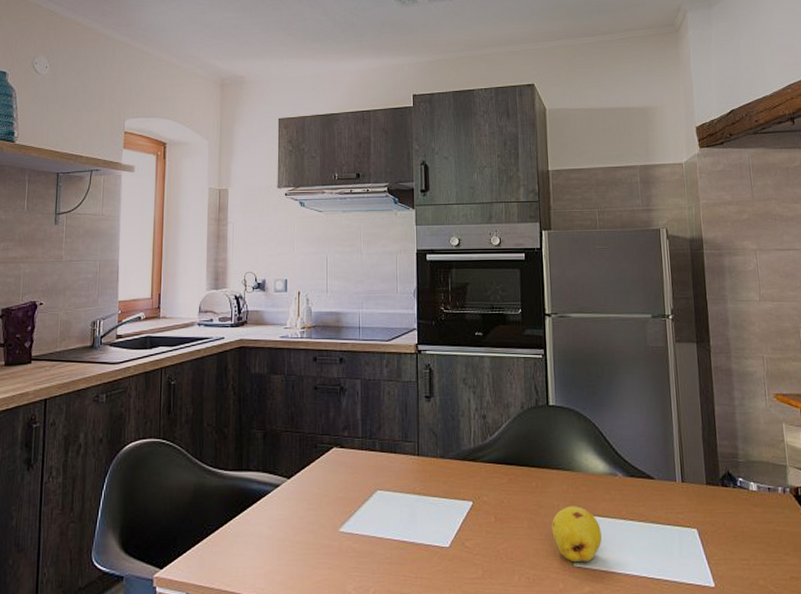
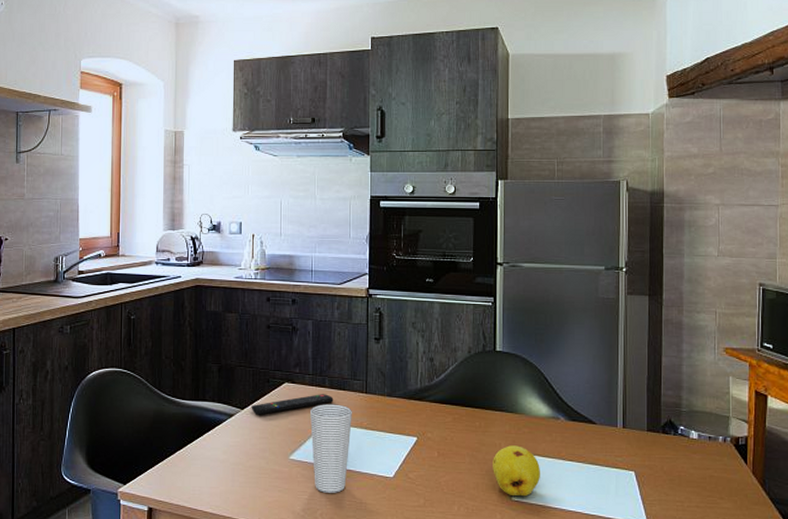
remote control: none [298,458,385,484] -> present [251,394,334,415]
cup: none [360,469,404,568] -> present [310,404,352,493]

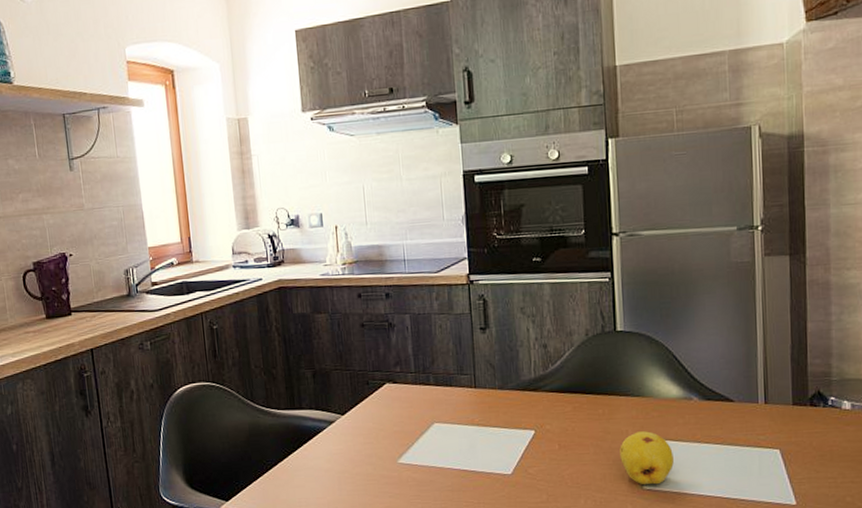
remote control: present [251,394,334,415] -> none [351,392,441,420]
cup: present [310,404,352,493] -> none [416,401,463,495]

